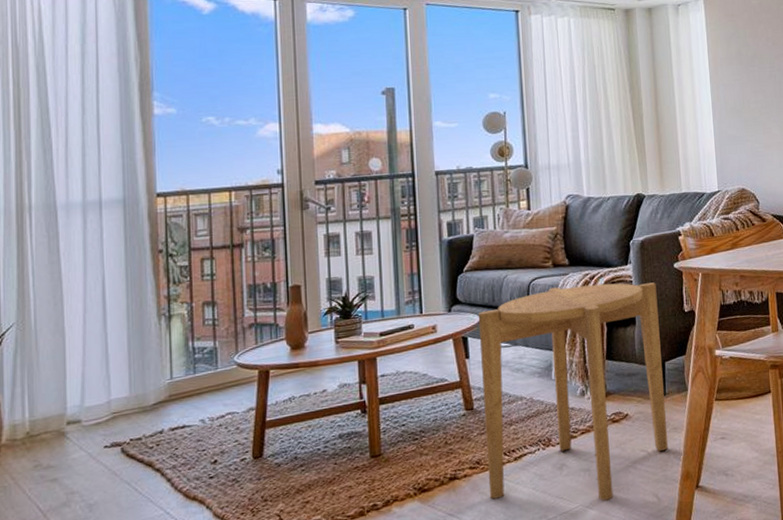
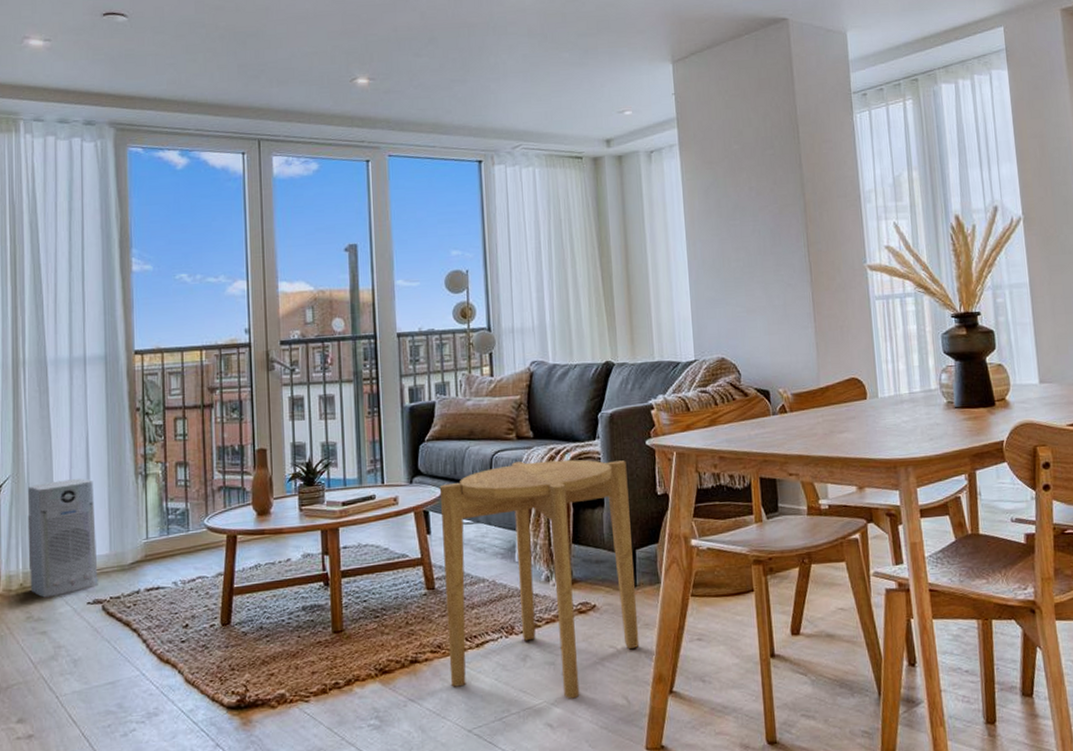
air purifier: none [35,322,117,445] -> present [27,478,98,598]

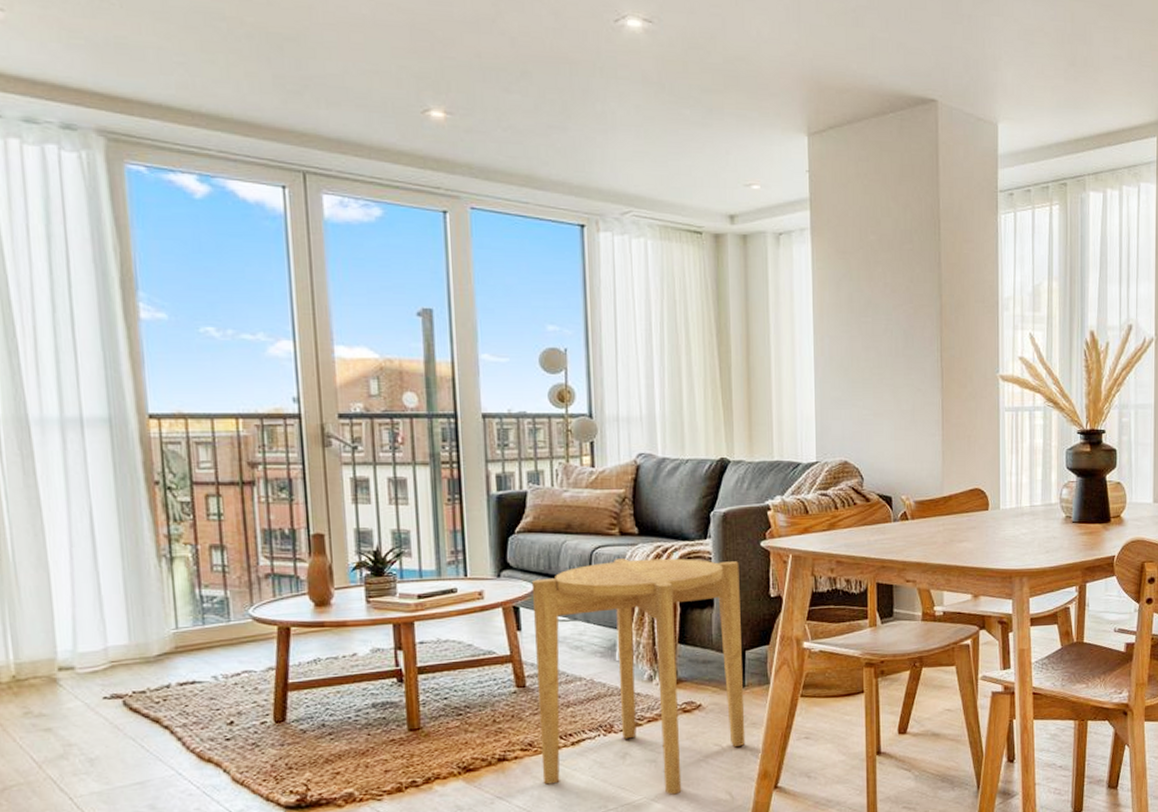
air purifier: present [27,478,98,598] -> none [14,559,116,692]

